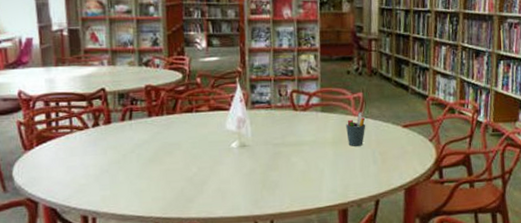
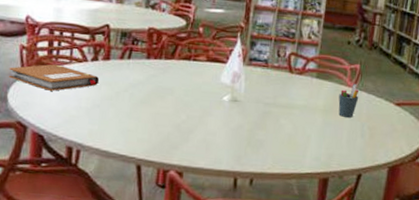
notebook: none [9,135,104,163] -> present [8,64,100,91]

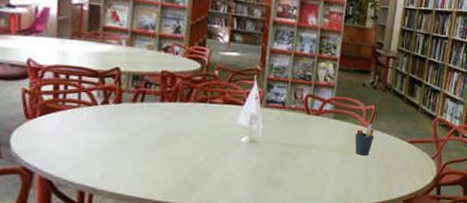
notebook: present [8,64,100,91] -> none [10,108,111,136]

